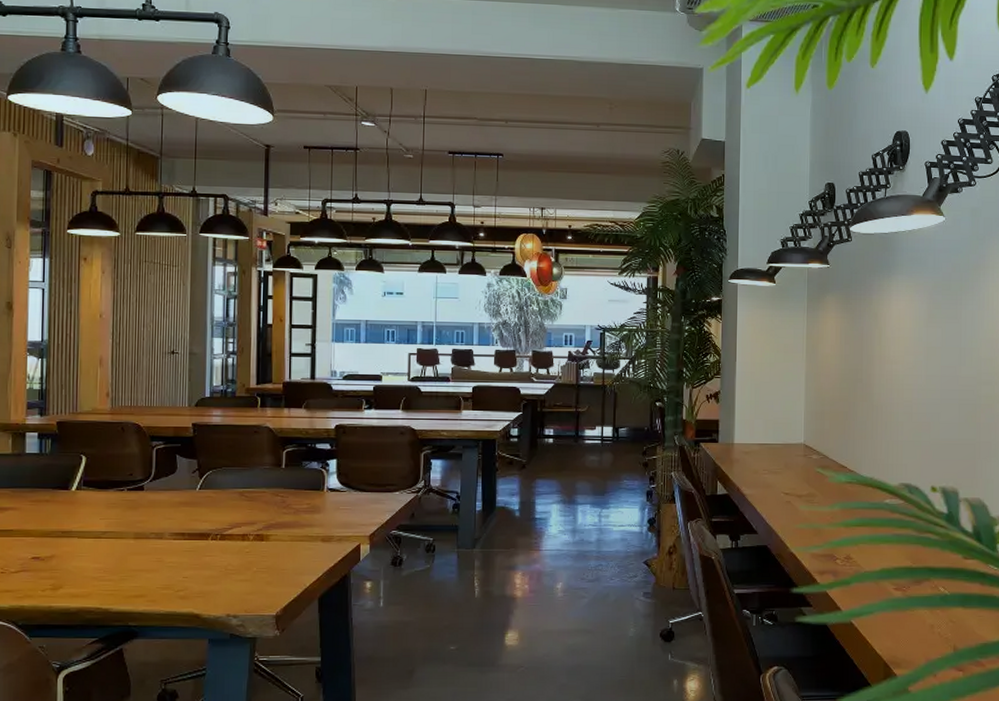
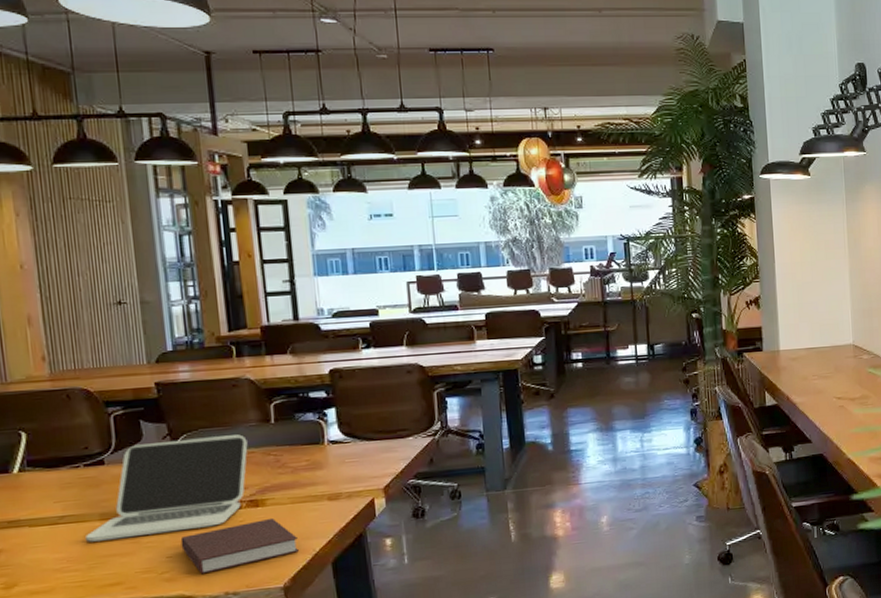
laptop: none [121,475,261,557] -> present [86,434,248,542]
notebook: none [196,552,293,596] -> present [180,517,300,574]

